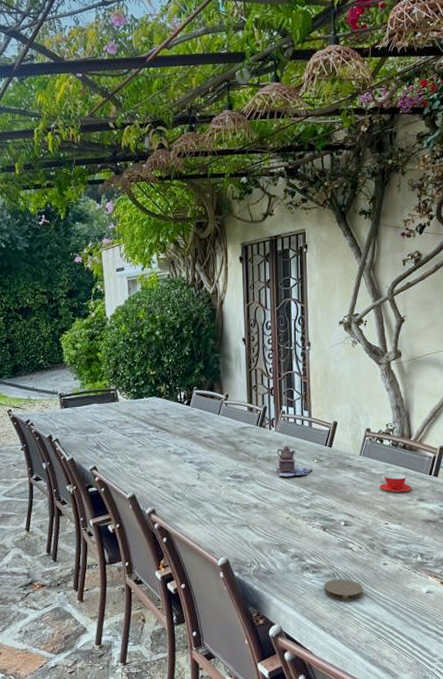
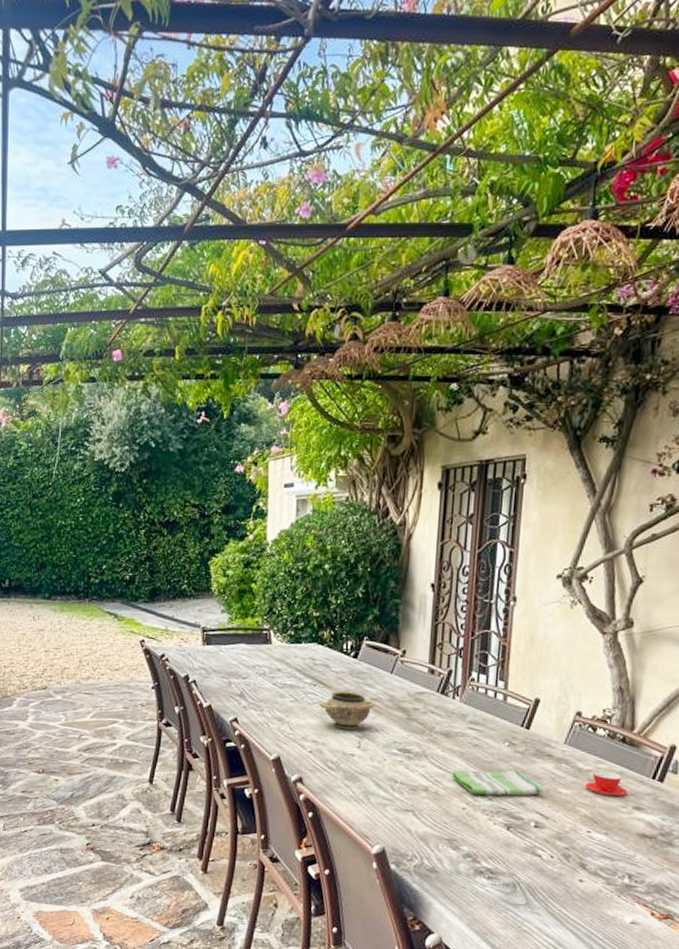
ceramic bowl: none [163,434,209,465] -> present [319,691,377,729]
dish towel: none [275,481,348,506] -> present [451,769,543,796]
teapot: present [276,447,313,477] -> none [456,722,502,760]
coaster: present [324,578,364,601] -> none [500,889,550,919]

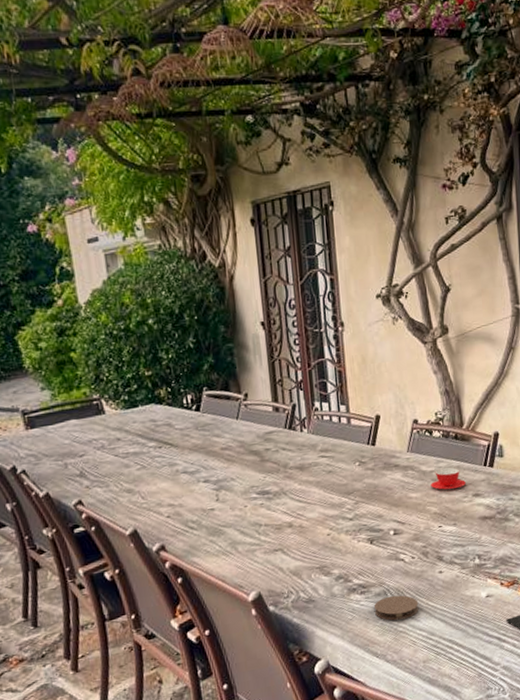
ceramic bowl: present [319,691,377,729] -> none [168,446,228,486]
dish towel: present [451,769,543,796] -> none [312,485,396,519]
coaster: none [500,889,550,919] -> present [374,595,419,621]

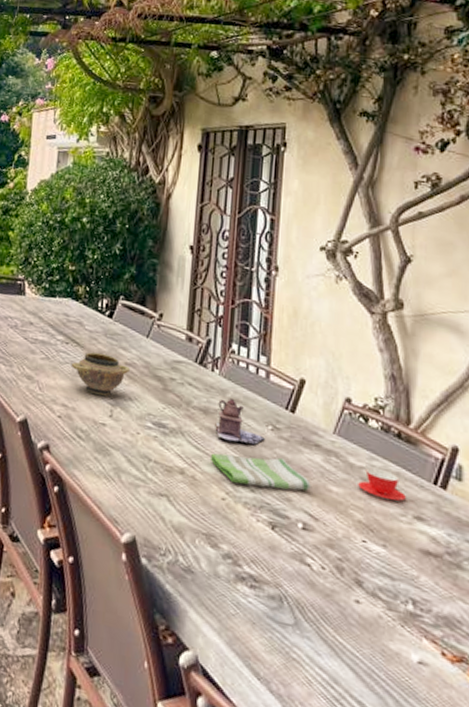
ceramic bowl: none [168,446,228,486] -> present [71,352,131,396]
teapot: none [311,450,354,487] -> present [215,398,265,444]
dish towel: none [312,485,396,519] -> present [209,453,311,491]
coaster: present [374,595,419,621] -> none [264,604,323,646]

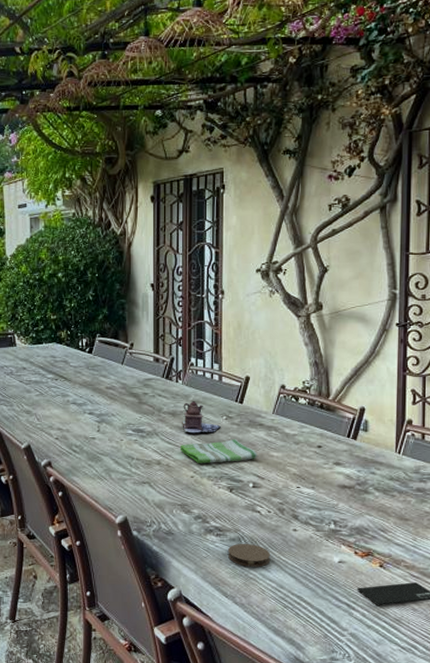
ceramic bowl: present [71,352,131,396] -> none [61,384,111,416]
coaster: none [264,604,323,646] -> present [228,543,271,567]
teacup: present [358,468,406,501] -> none [292,434,327,454]

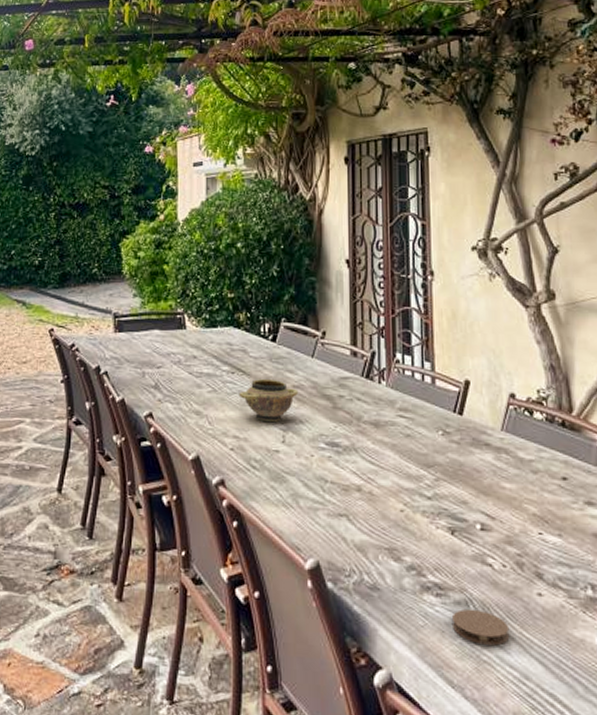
ceramic bowl: none [61,384,111,416] -> present [238,379,299,422]
dish towel: present [179,439,258,464] -> none [385,462,485,494]
teapot: present [182,401,221,433] -> none [387,409,436,452]

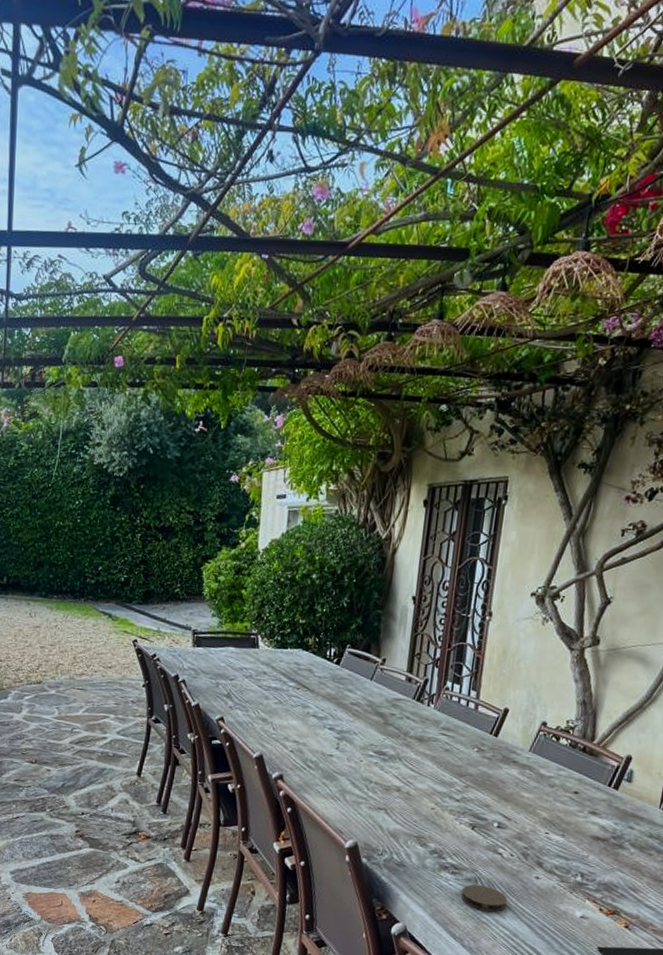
ceramic bowl: present [238,379,299,422] -> none [301,695,356,732]

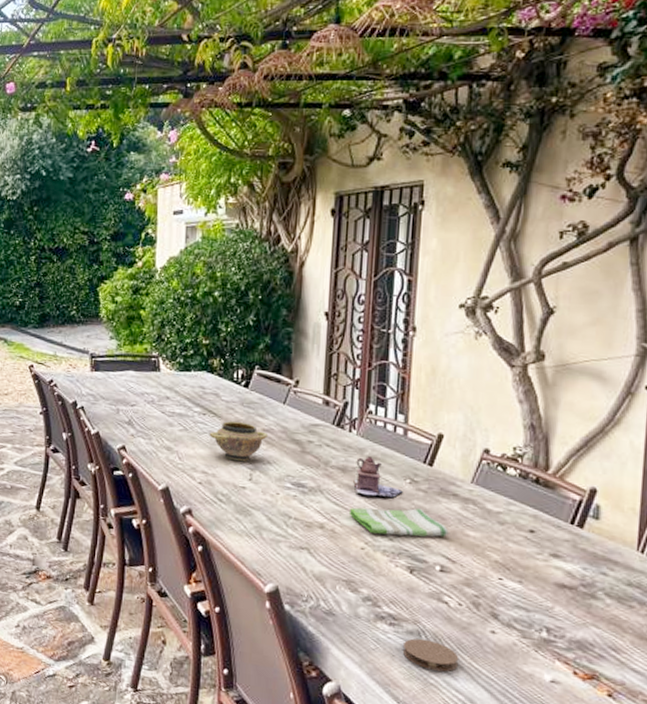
ceramic bowl: none [301,695,356,732] -> present [209,421,269,461]
dish towel: none [422,773,507,798] -> present [348,507,449,537]
teapot: none [428,728,471,764] -> present [353,456,403,497]

